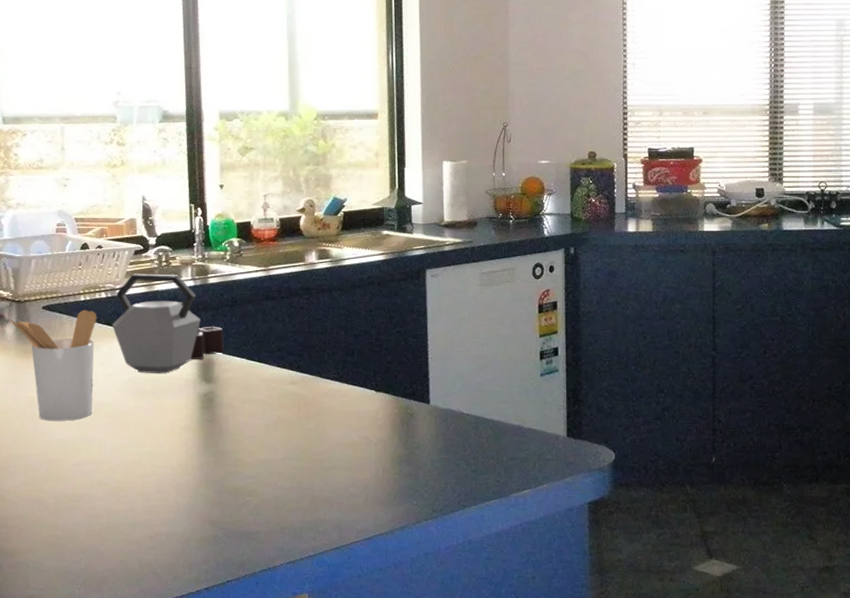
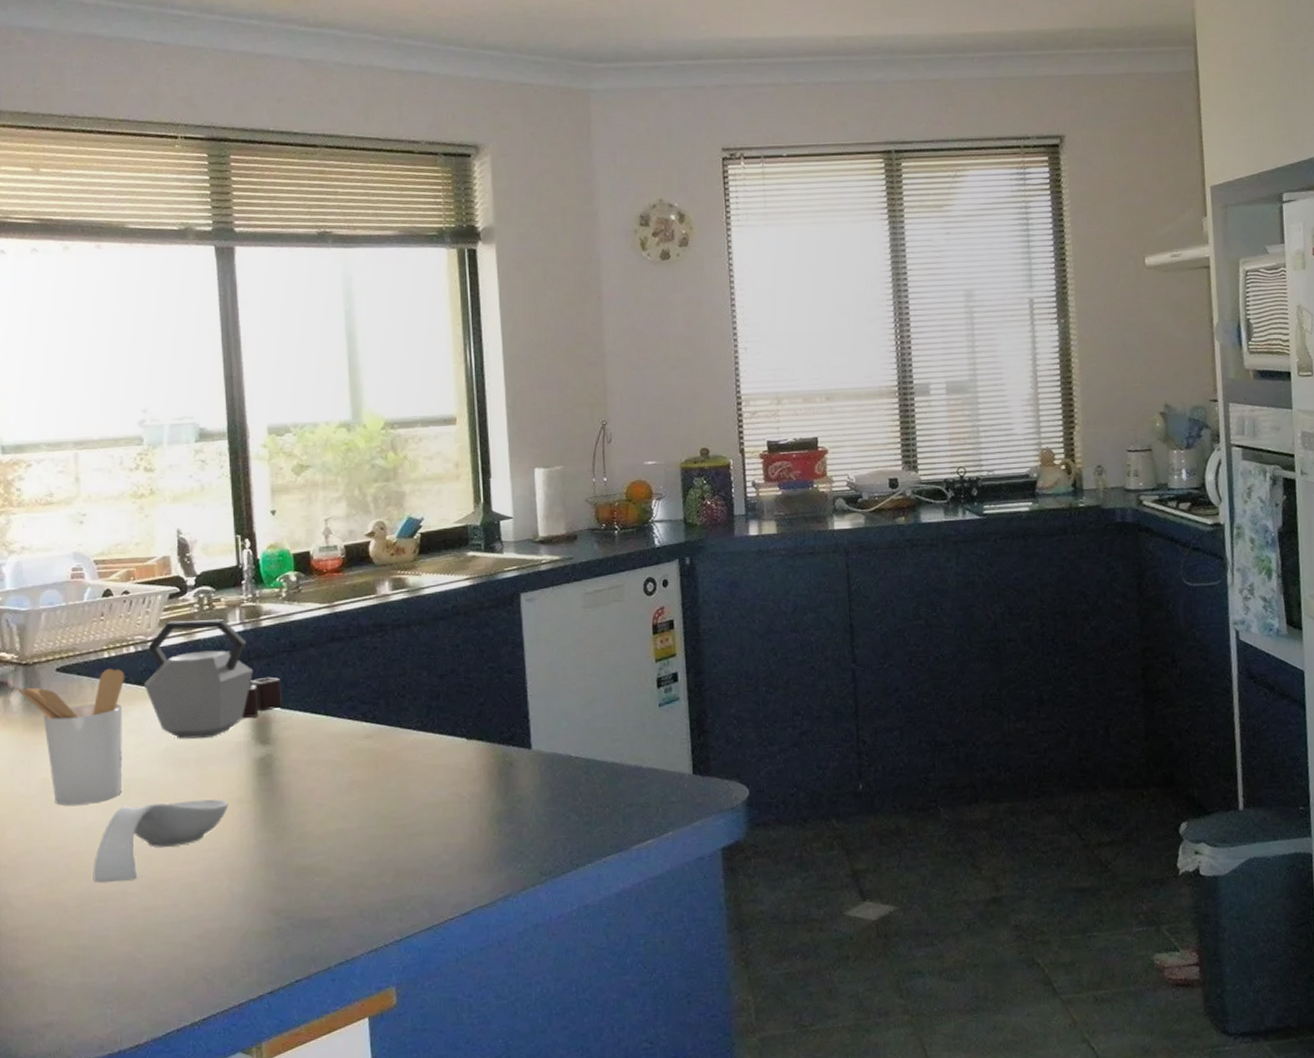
spoon rest: none [67,424,177,487] -> present [93,799,229,884]

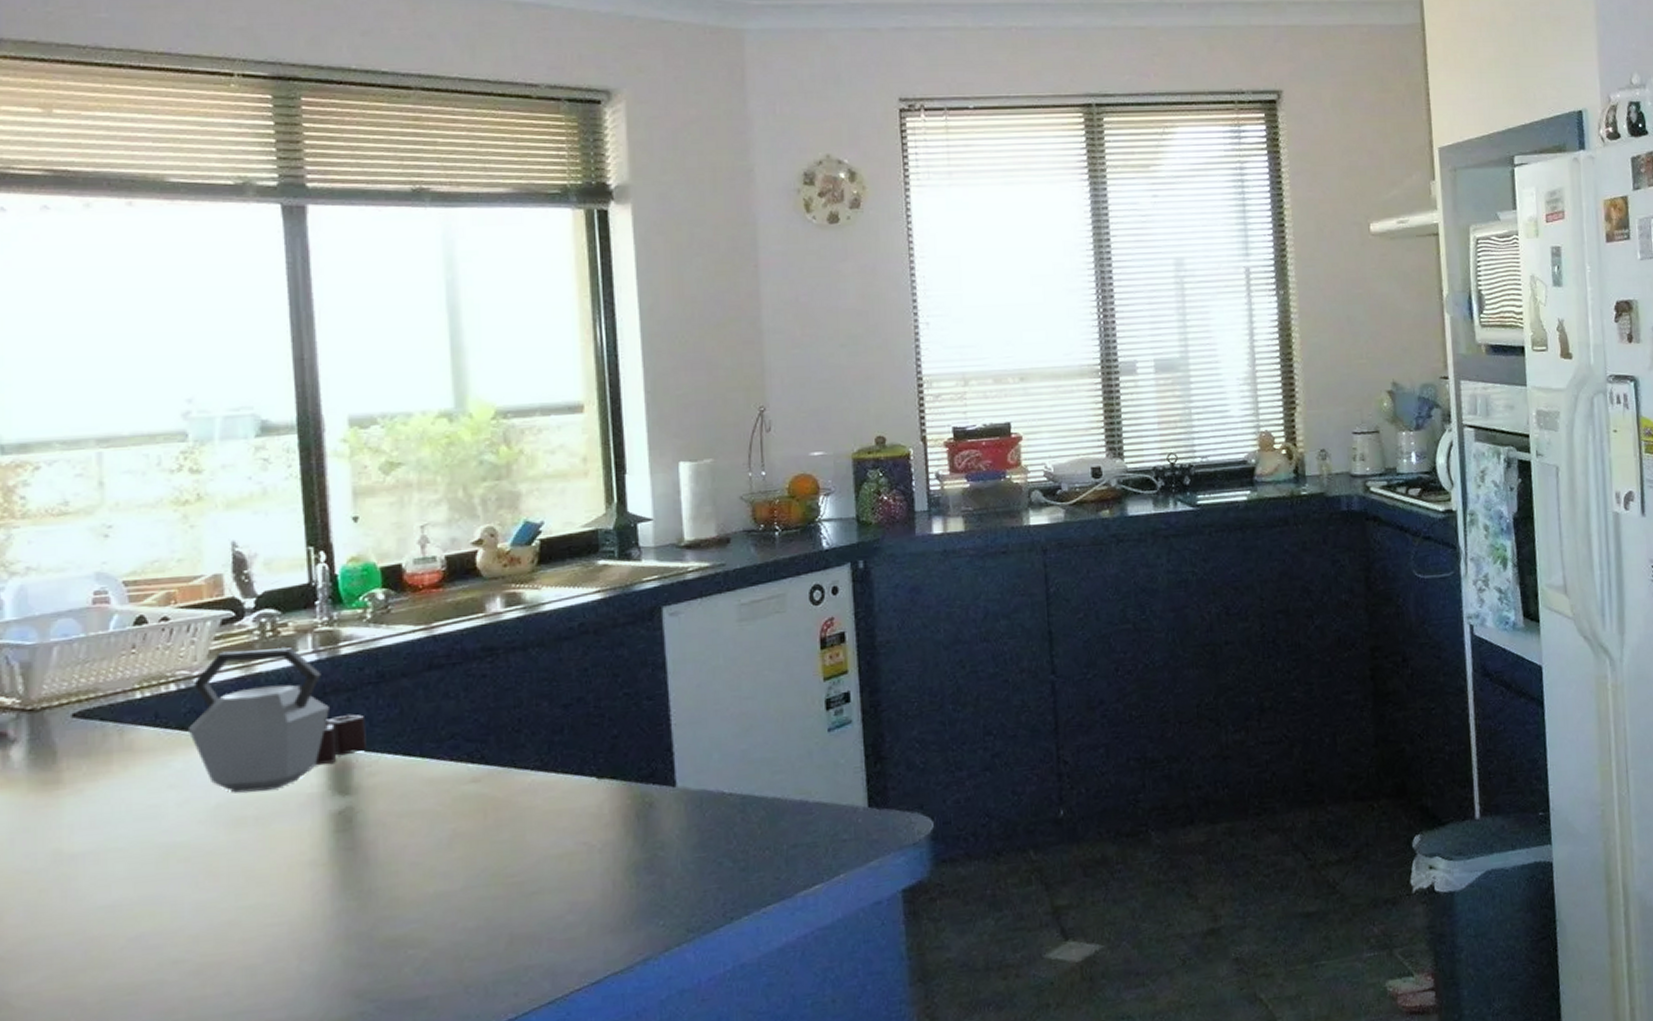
utensil holder: present [16,668,125,806] -> none [18,711,164,881]
spoon rest: present [93,799,229,884] -> none [120,863,298,973]

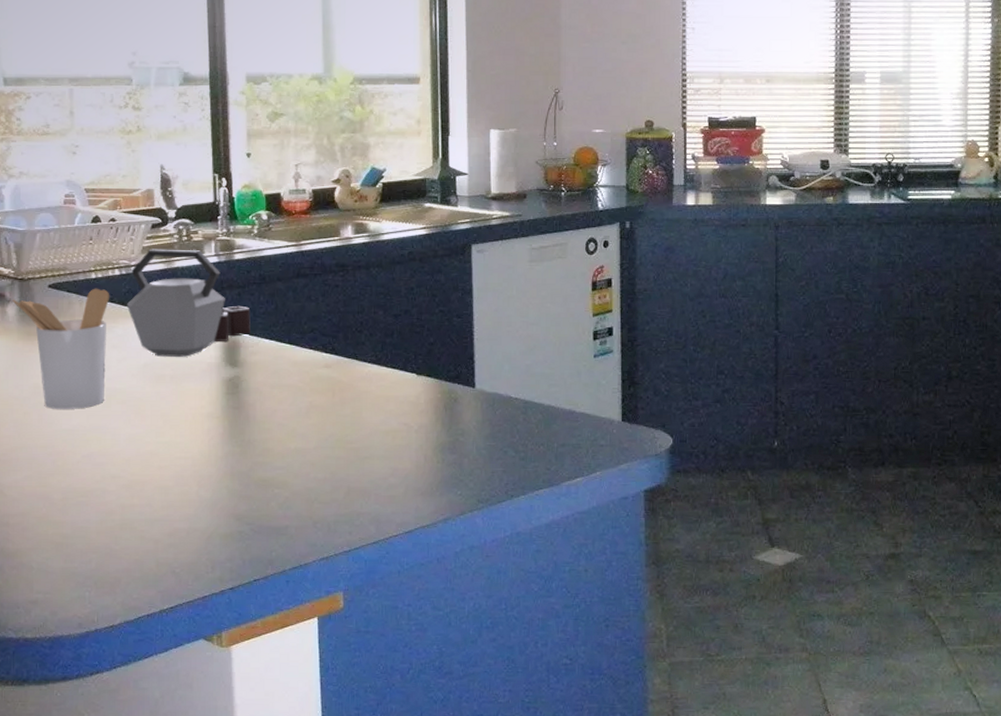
utensil holder: none [18,711,164,881] -> present [12,288,110,409]

